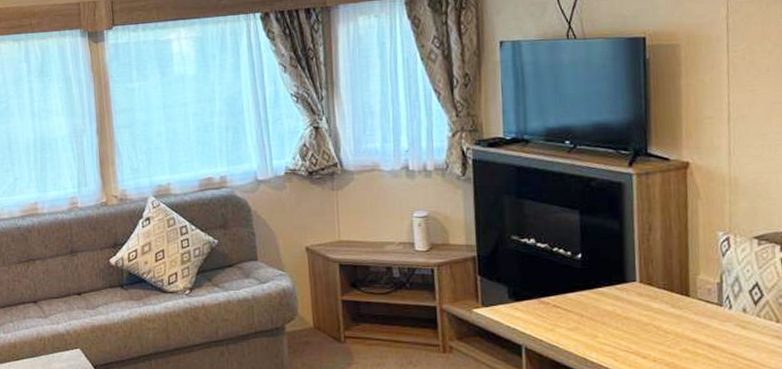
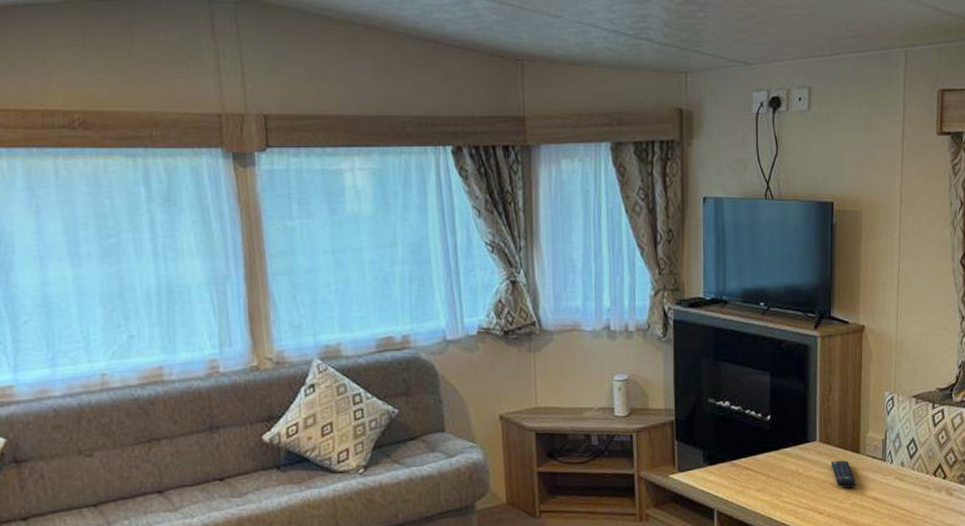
remote control: none [654,302,687,332] -> present [831,460,856,488]

